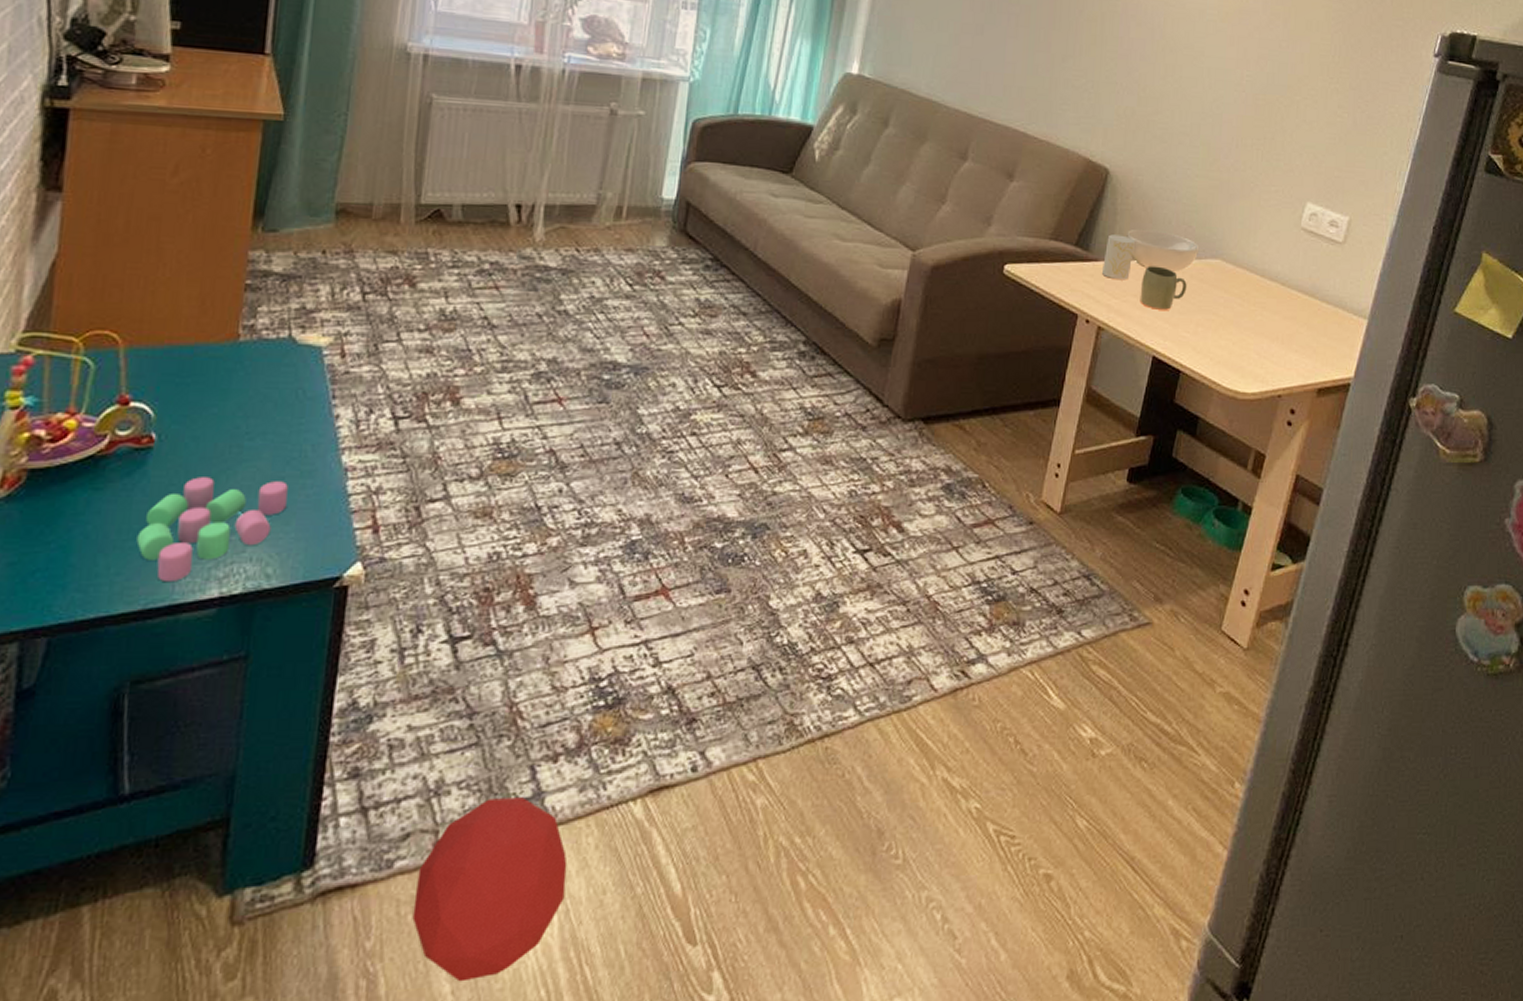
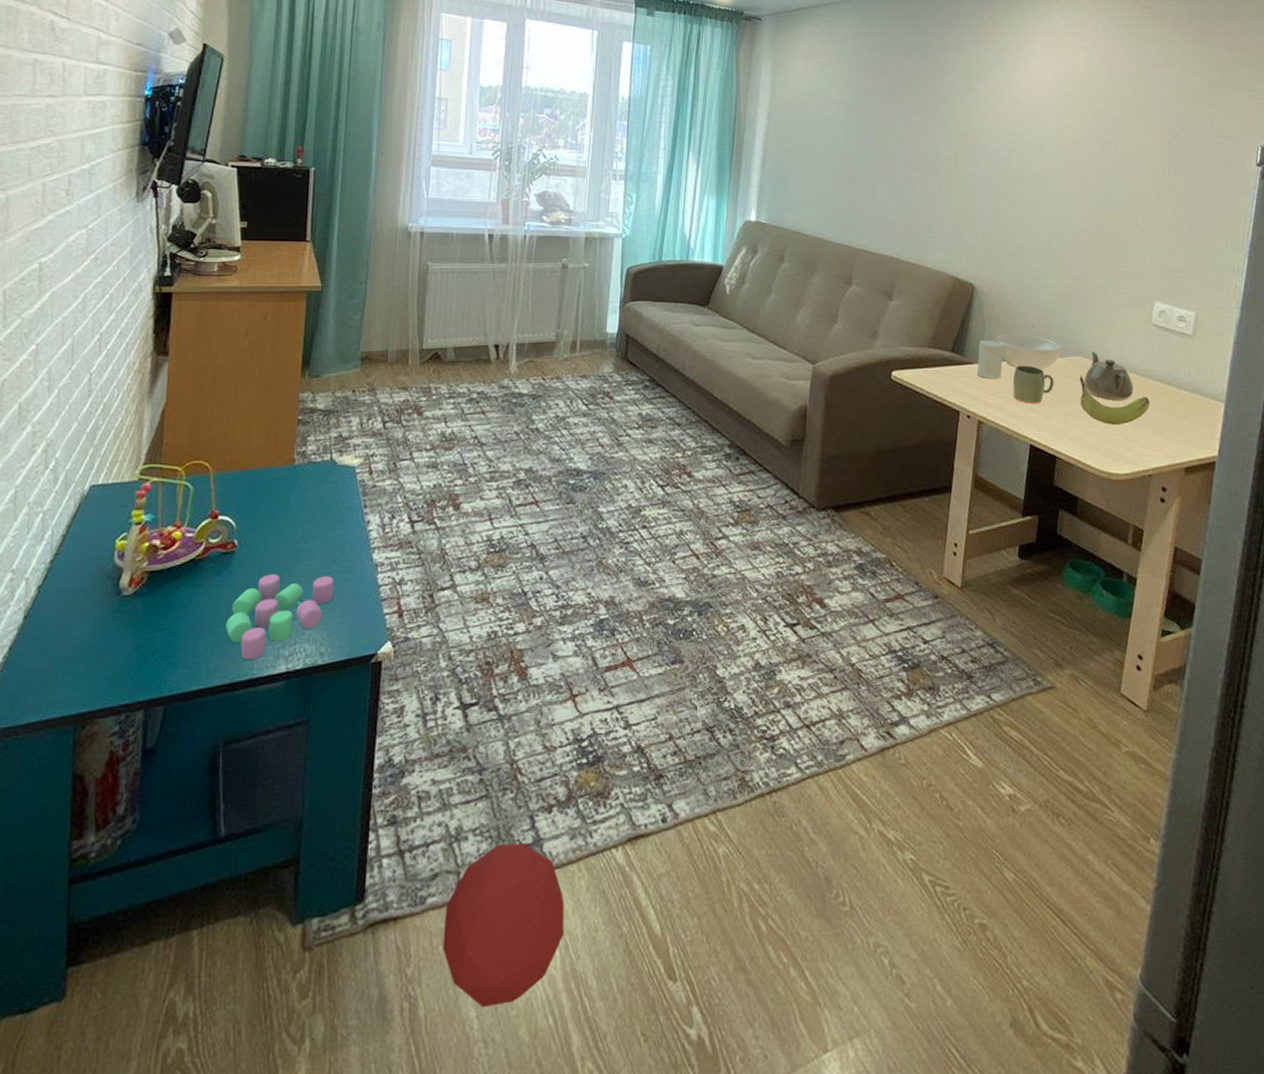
fruit: none [1212,280,1289,338] -> present [1079,375,1150,425]
teapot: none [1219,255,1273,311] -> present [1083,352,1134,400]

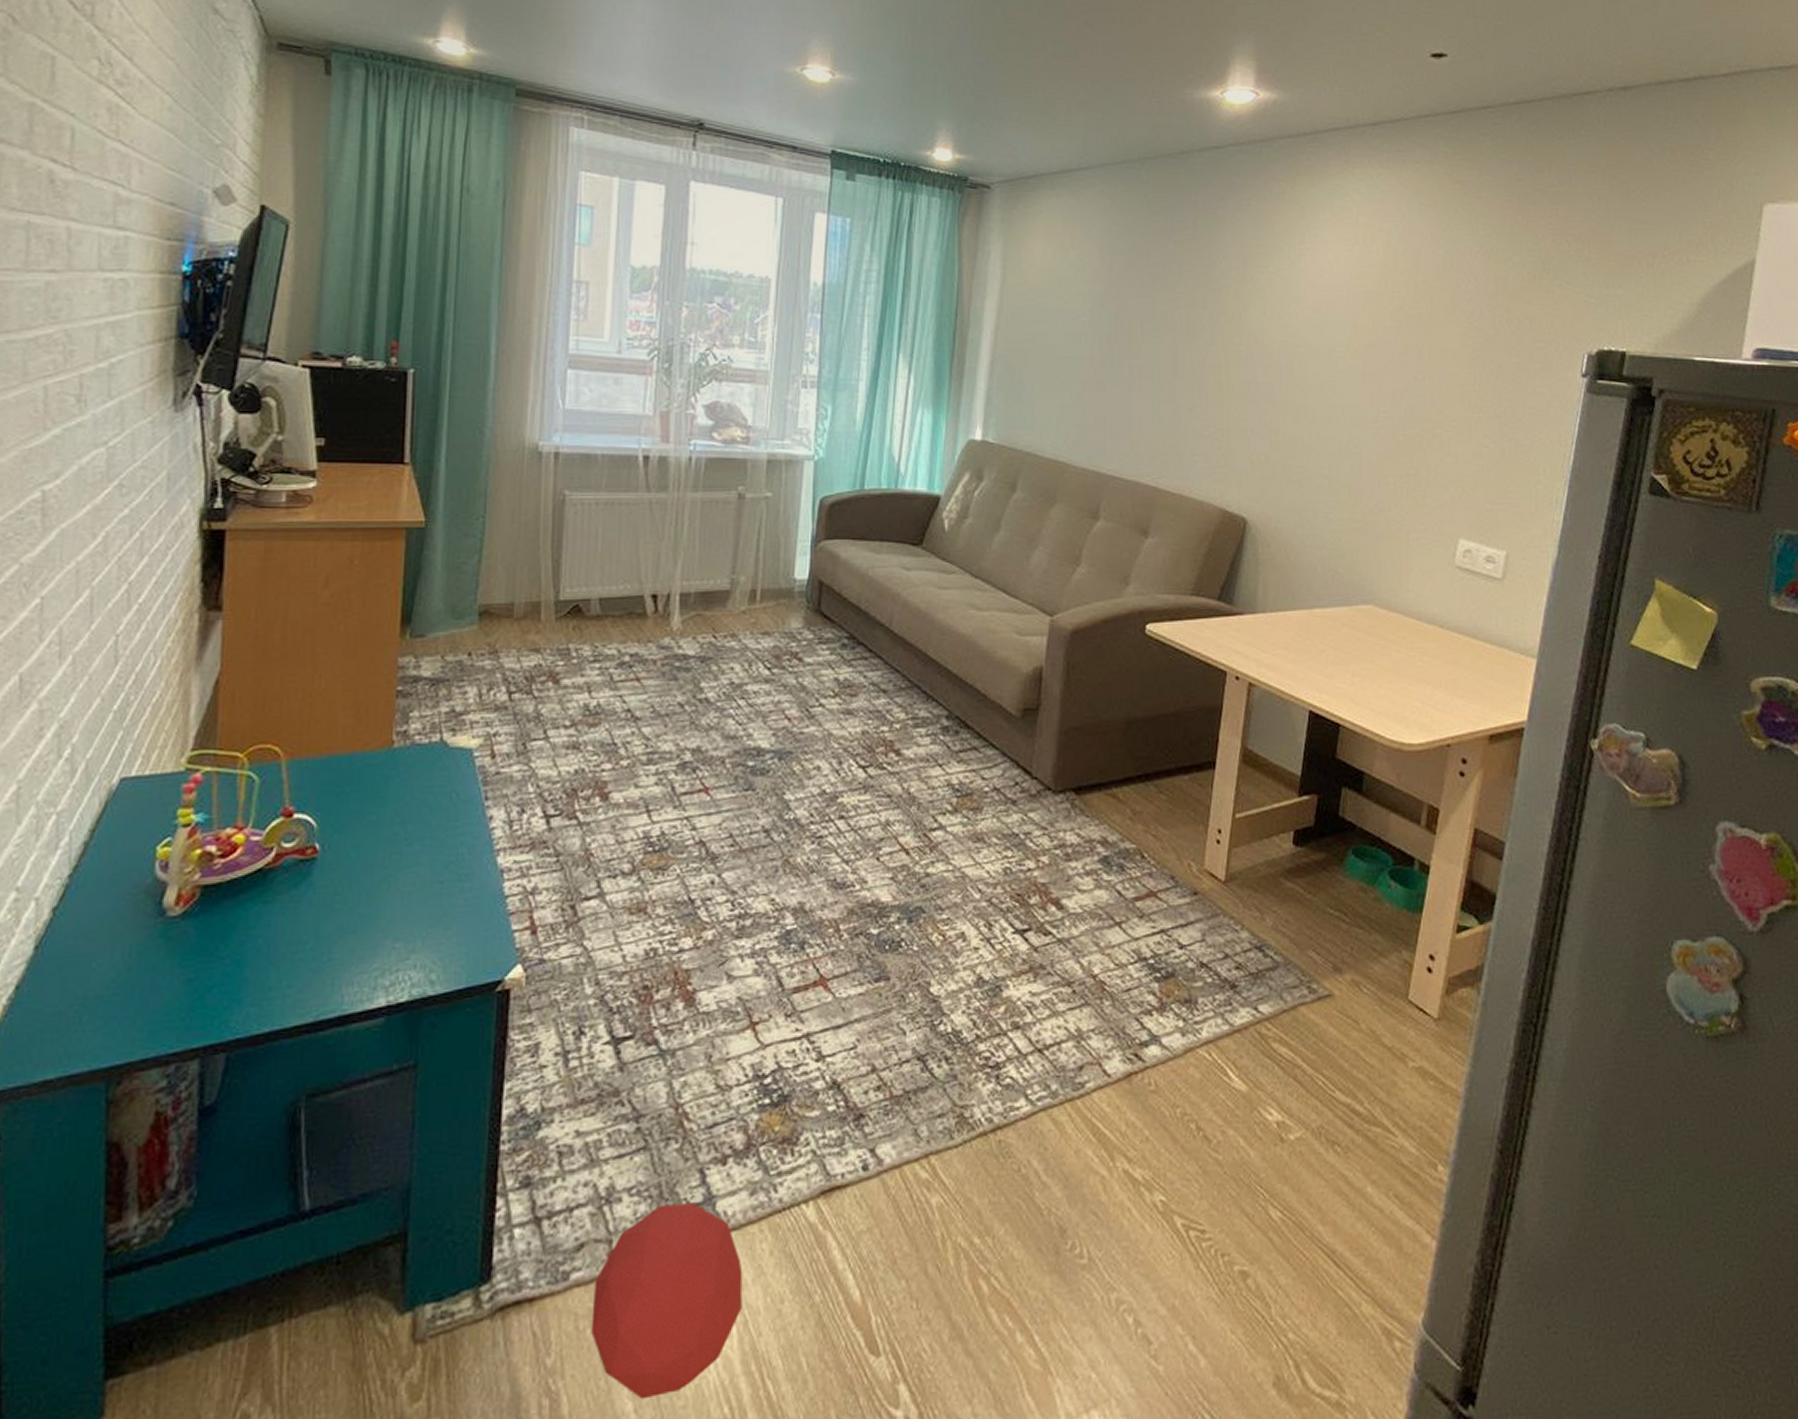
toy blocks: present [225,574,334,661] -> none [306,885,447,993]
cup: present [977,340,1004,379] -> none [1248,586,1280,633]
bowl: present [995,334,1062,370] -> none [1271,578,1349,622]
mug: present [1012,365,1054,403] -> none [1290,616,1339,662]
fruit: present [1079,375,1150,425] -> none [1369,627,1451,686]
teapot: present [1083,352,1134,400] -> none [1373,600,1432,657]

